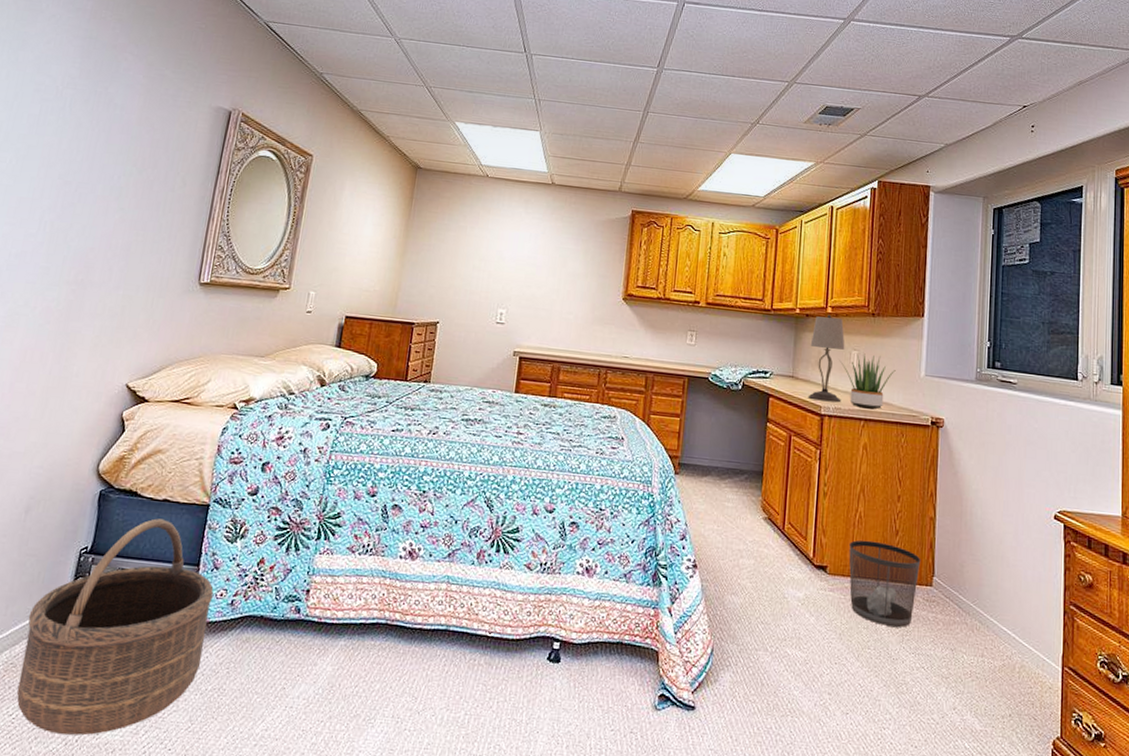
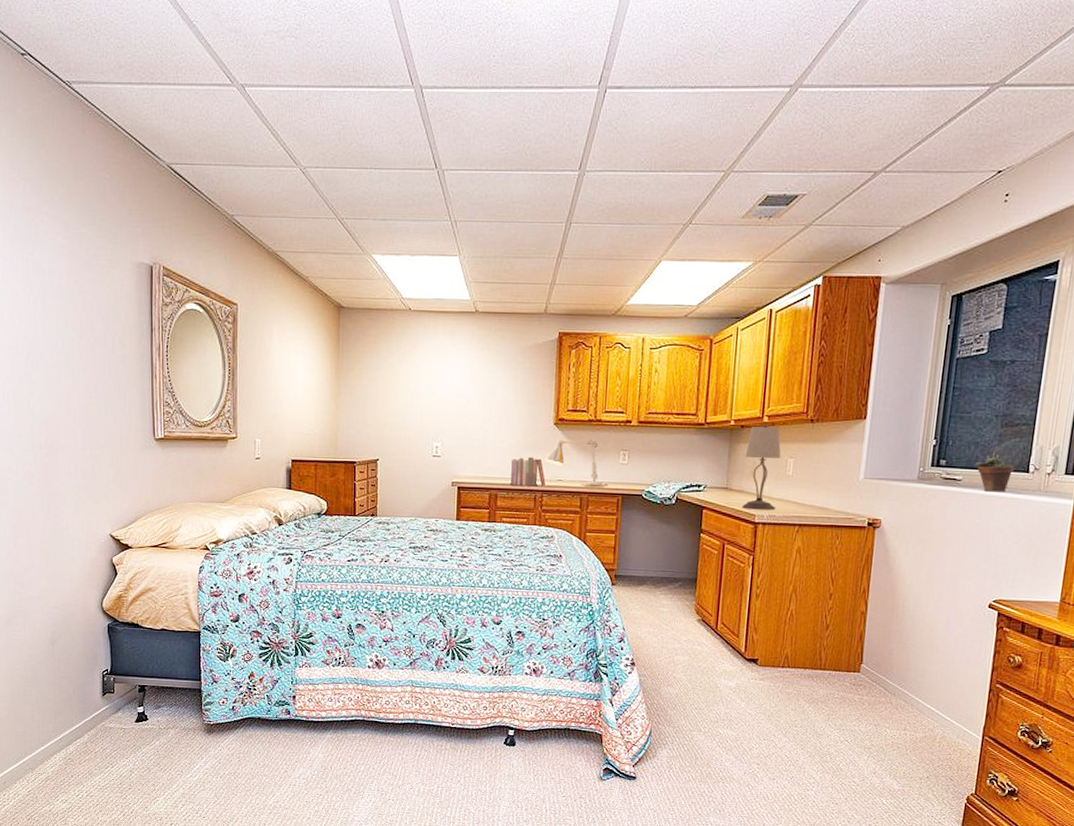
basket: present [16,518,214,736] -> none [73,644,216,809]
books: none [575,330,611,363] -> present [510,456,546,487]
desk lamp: none [612,315,674,367] -> present [545,439,608,487]
potted plant: present [839,353,896,410] -> none [774,460,833,515]
waste bin: present [849,540,921,627] -> none [779,635,850,708]
succulent plant: none [1028,351,1064,399] -> present [975,445,1014,492]

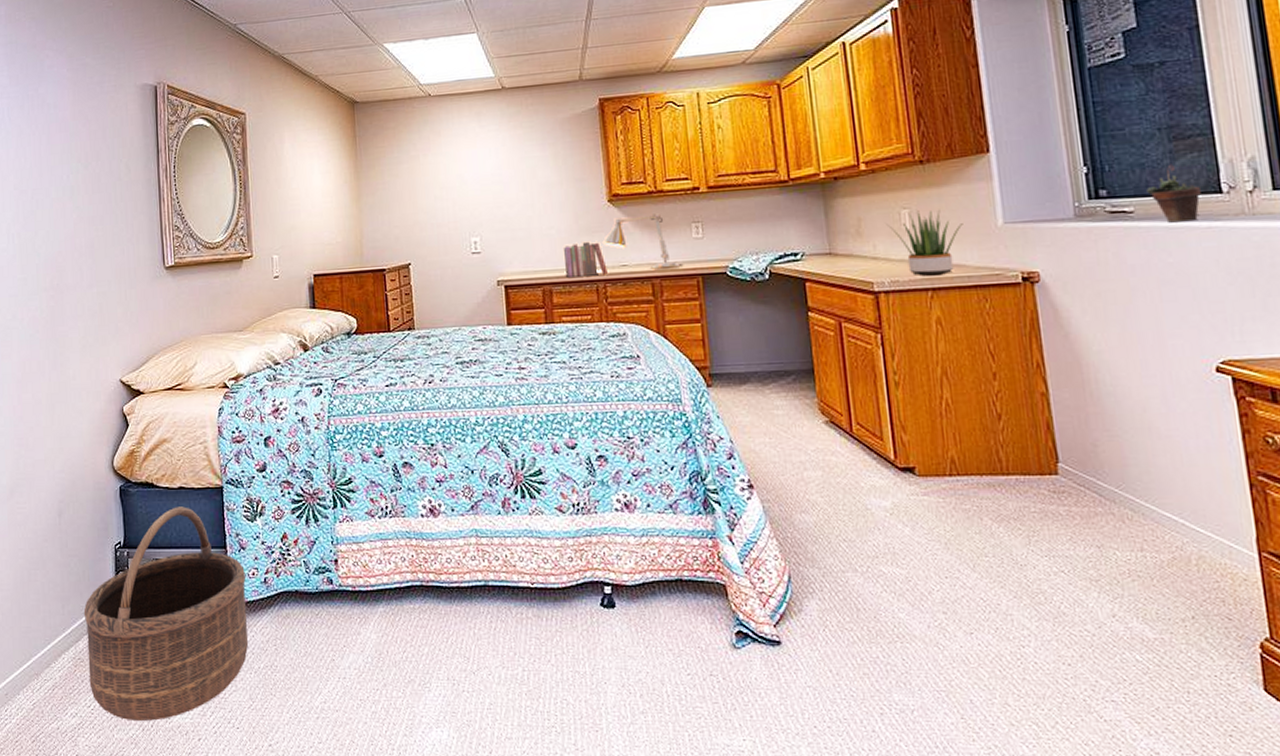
basket: none [73,644,216,809] -> present [83,506,248,722]
table lamp: present [741,424,781,511] -> none [845,173,898,277]
potted plant: none [774,460,833,515] -> present [886,210,963,276]

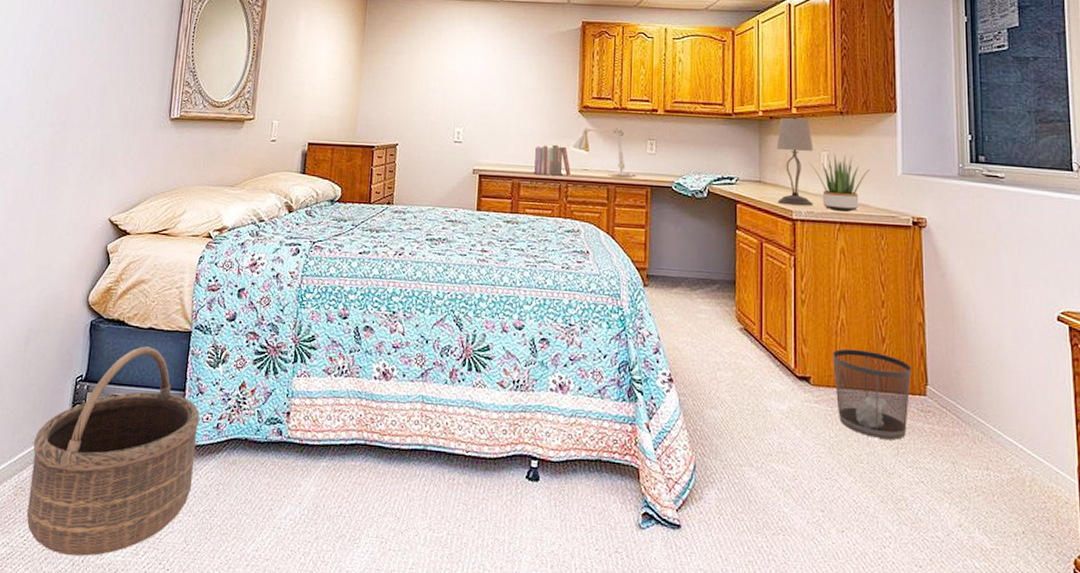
table lamp: none [845,173,898,277] -> present [776,116,814,207]
waste bin: none [939,430,1038,527] -> present [833,348,912,440]
succulent plant: present [1146,164,1201,223] -> none [1016,142,1057,192]

